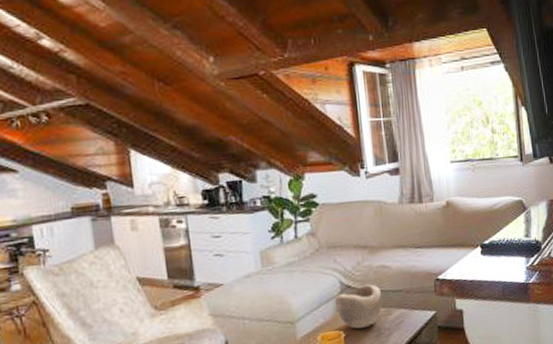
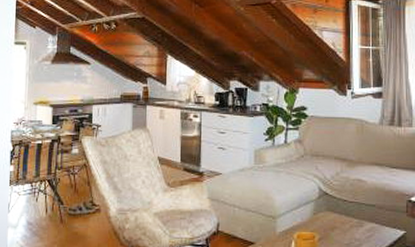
decorative bowl: present [334,284,383,329] -> none [312,195,356,234]

